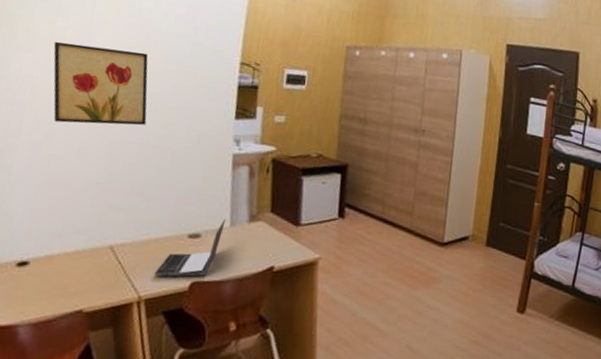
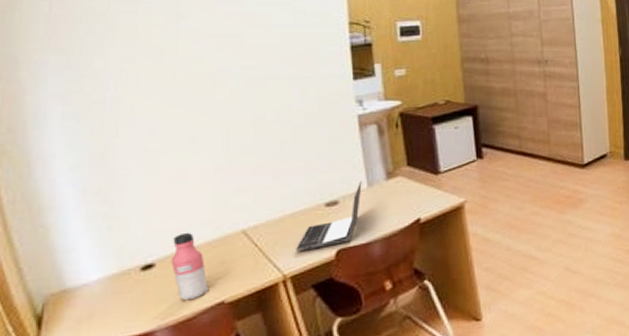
water bottle: none [43,238,72,303] -> present [170,232,209,301]
wall art: present [53,41,149,126] -> none [139,28,258,114]

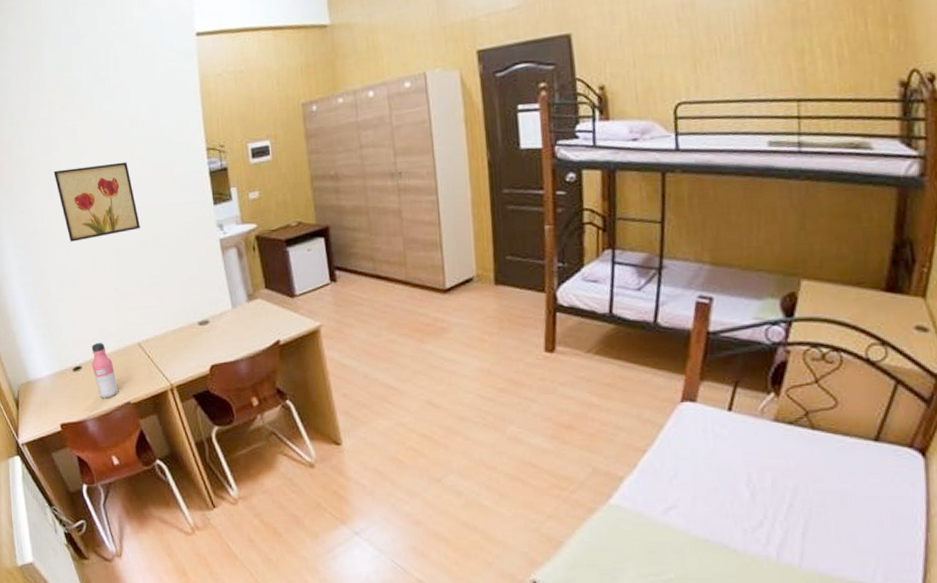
wall art: none [139,28,258,114] -> present [53,161,140,242]
laptop: present [296,181,362,252] -> none [178,302,227,365]

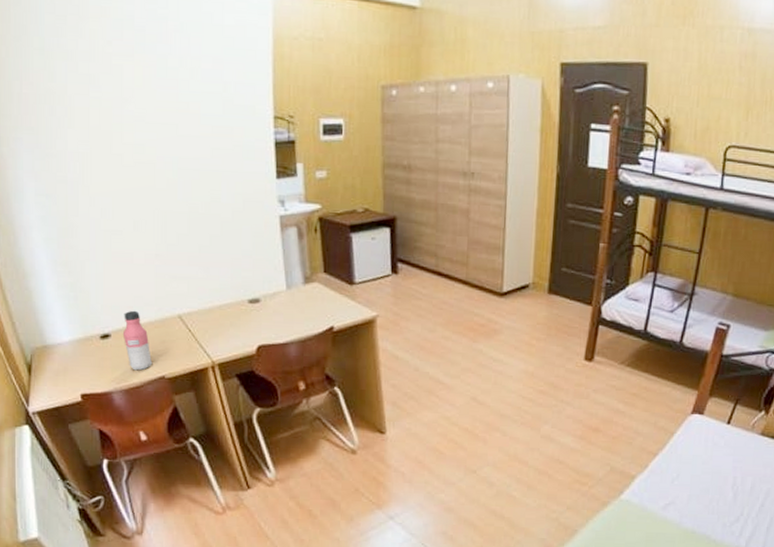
wall art: present [53,161,140,242] -> none [91,113,191,197]

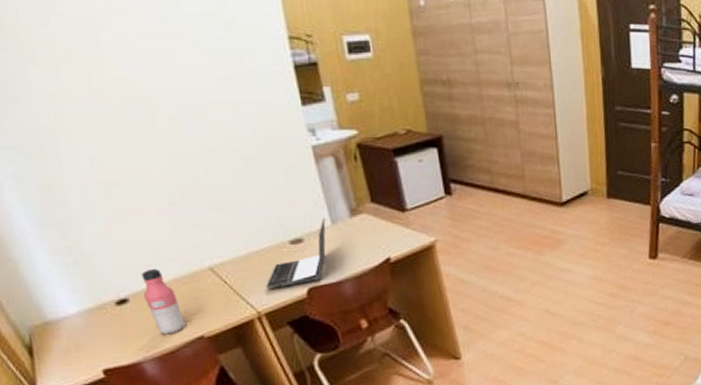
laptop: none [223,282,281,342] -> present [266,218,326,290]

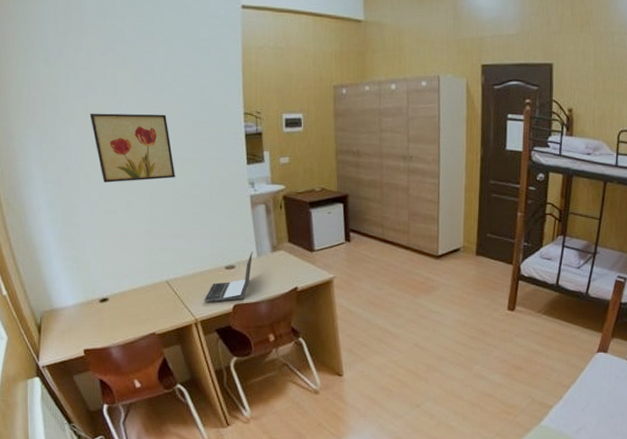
wall art: none [57,43,202,143] -> present [89,113,175,183]
water bottle: present [141,268,187,335] -> none [118,277,145,329]

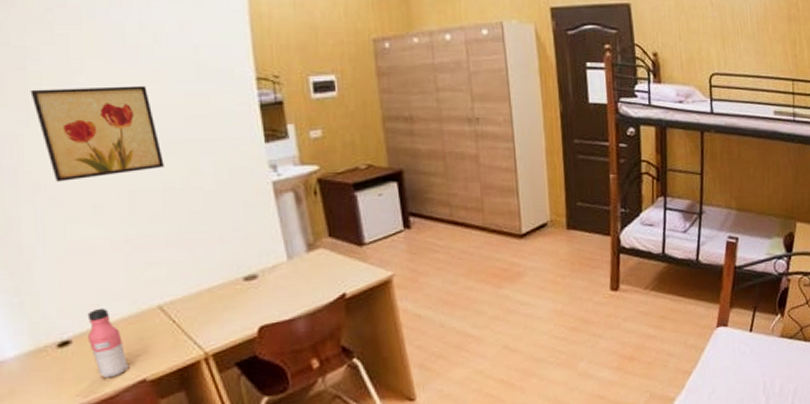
water bottle: none [118,277,145,329] -> present [87,308,130,379]
laptop: present [204,251,253,302] -> none [216,253,282,329]

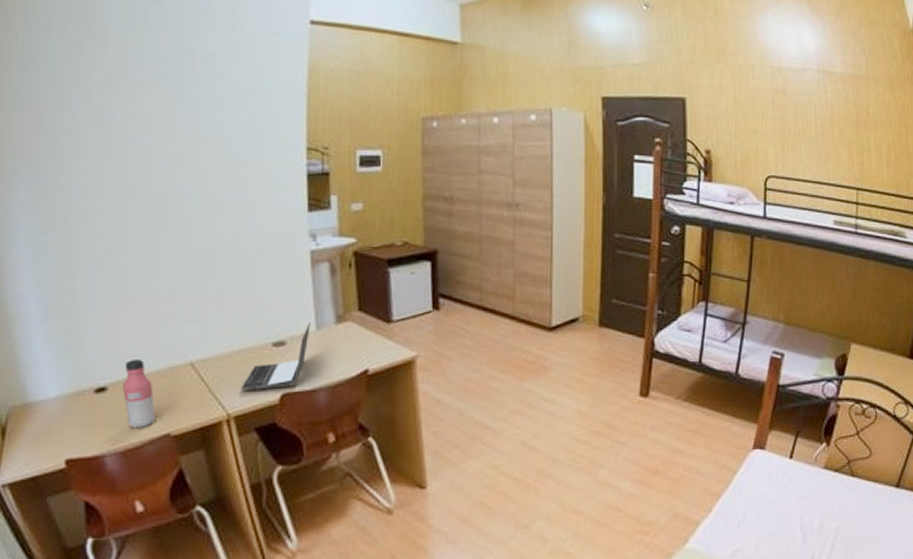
wall art: present [30,85,164,182] -> none [102,144,213,234]
laptop: none [216,253,282,329] -> present [241,323,311,391]

